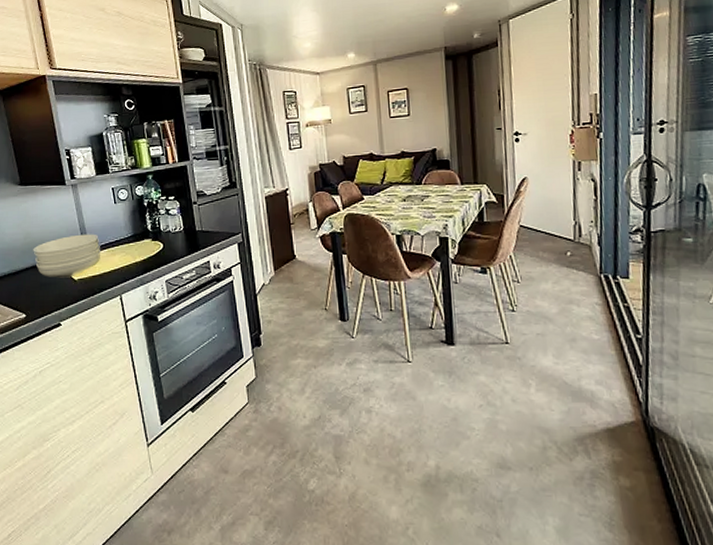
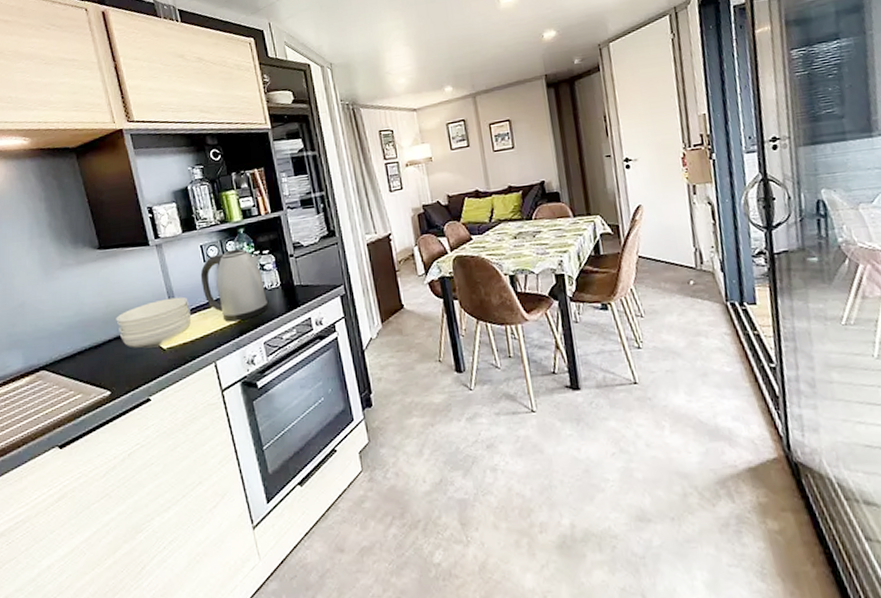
kettle: none [111,193,171,260] -> present [200,248,268,322]

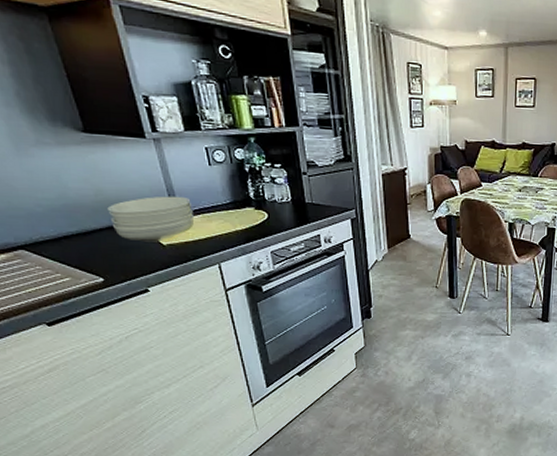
kettle: present [200,248,268,322] -> none [205,157,277,229]

